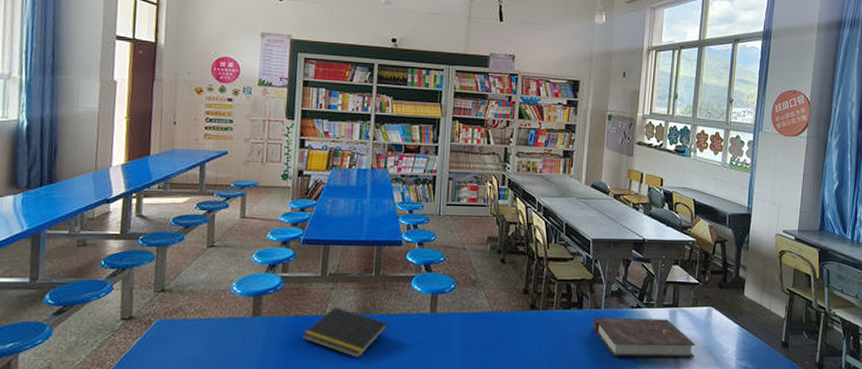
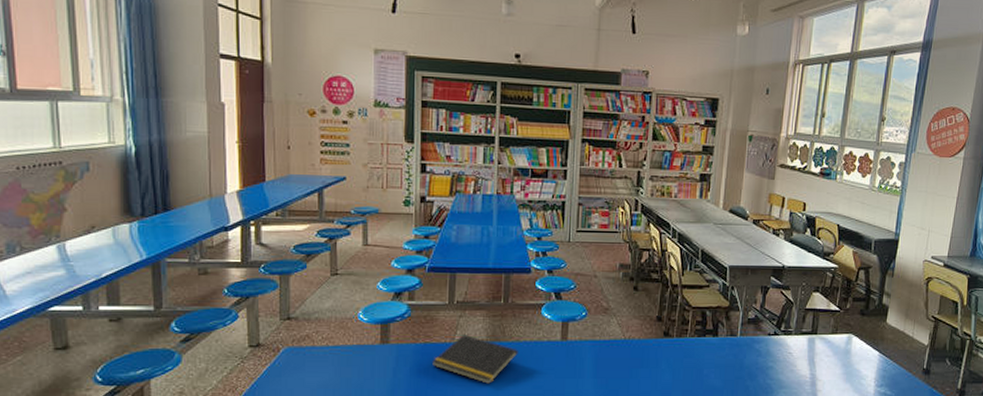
book: present [593,317,696,358] -> none [728,344,834,385]

